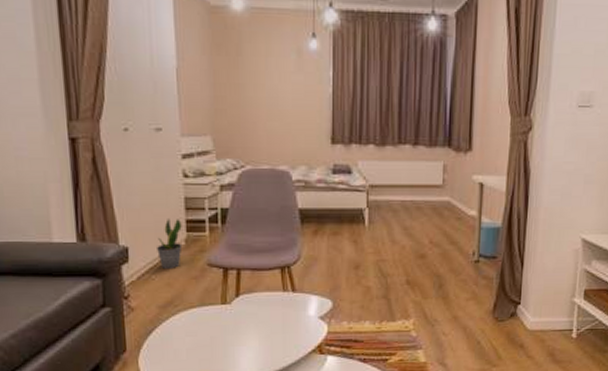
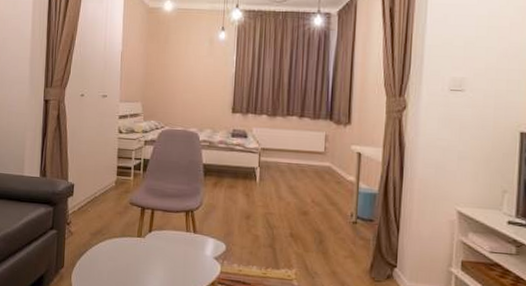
potted plant: present [157,219,183,270] -> none [94,164,114,205]

